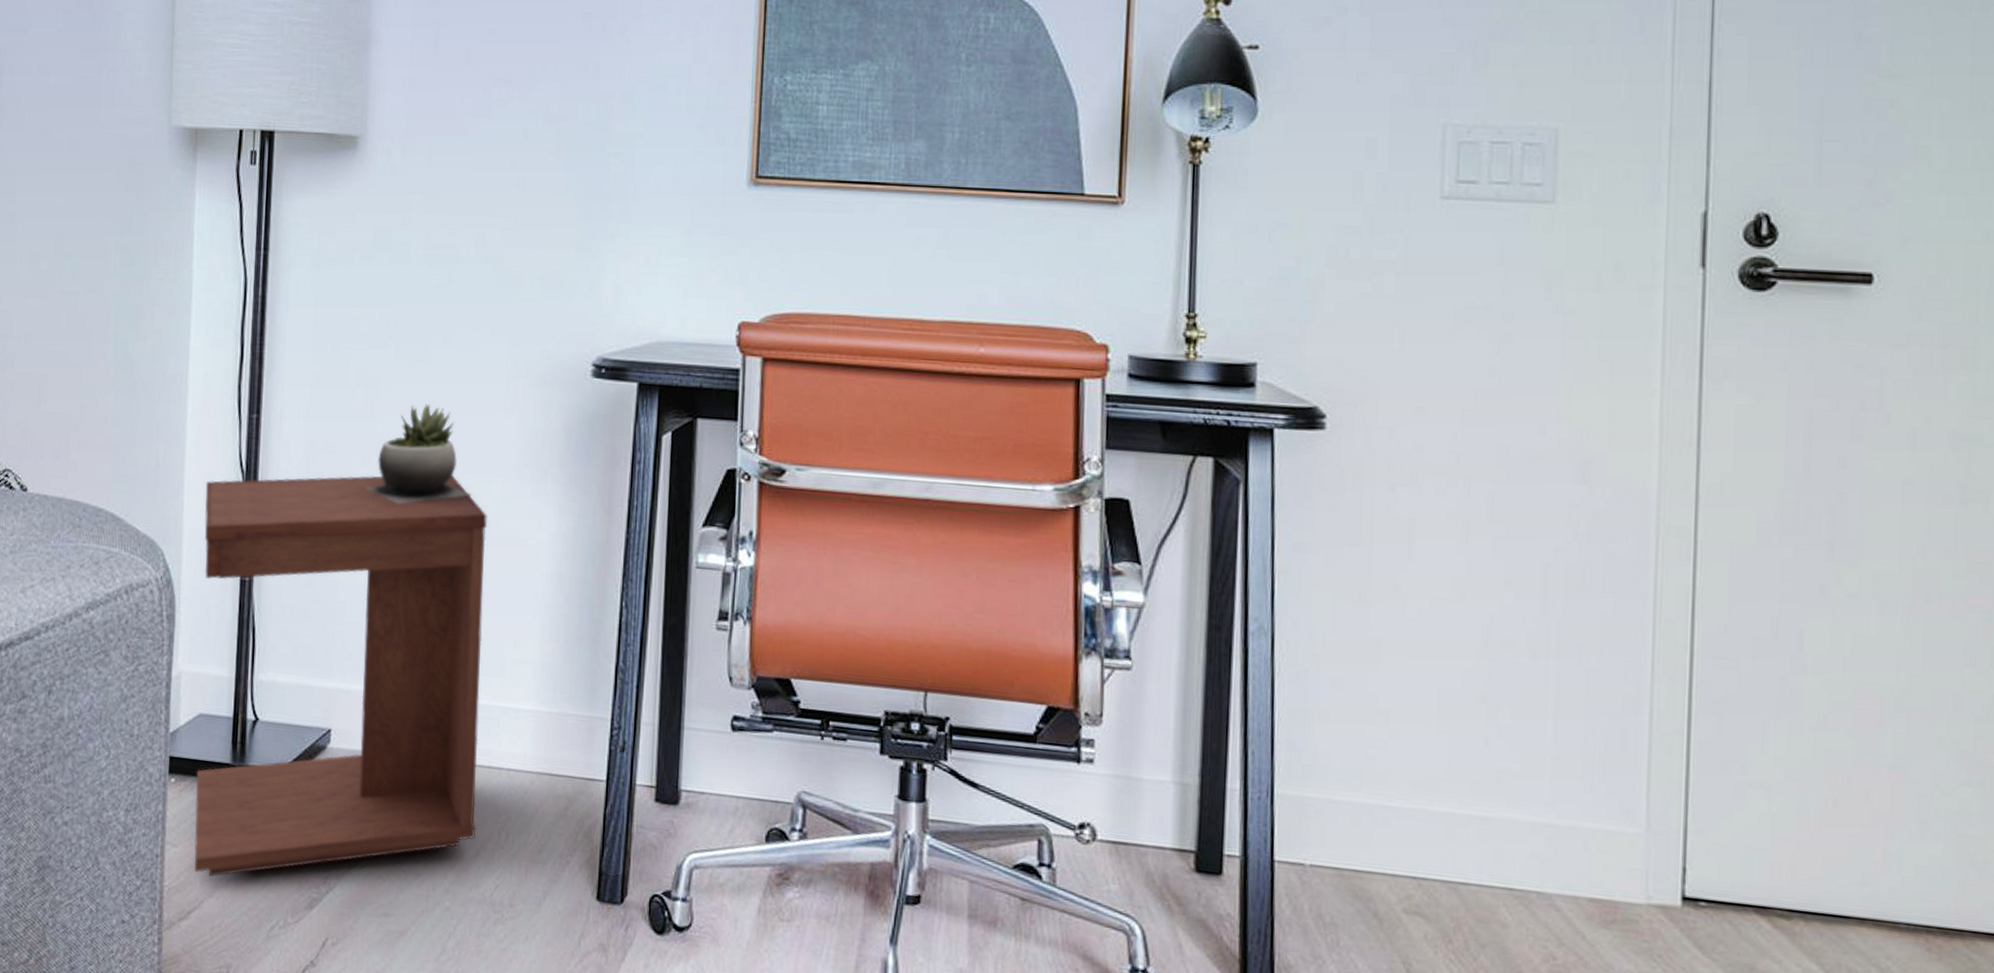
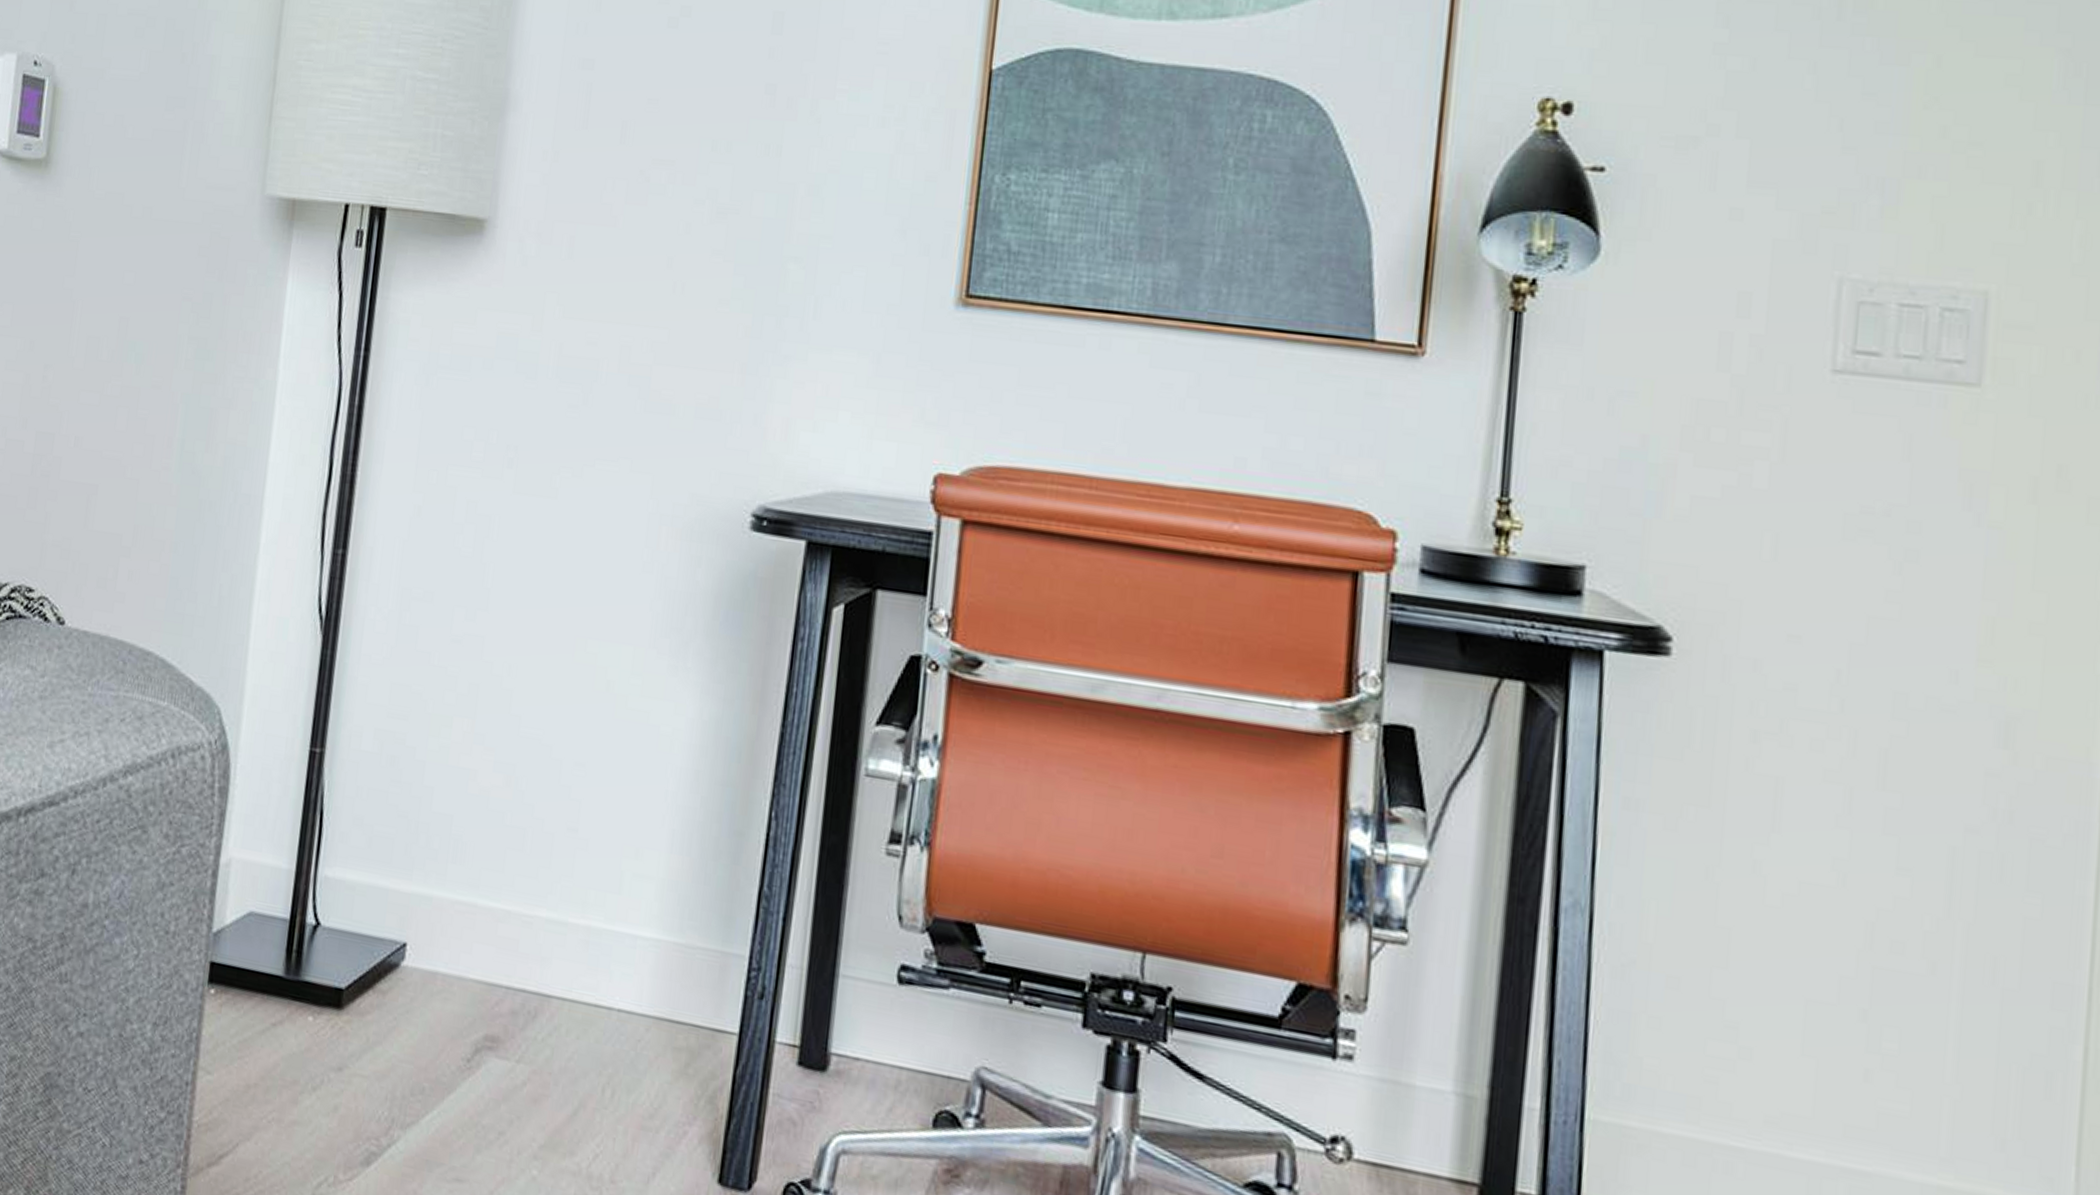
side table: present [194,475,488,877] -> none [231,627,613,1115]
succulent plant: present [366,404,473,504] -> none [468,549,597,672]

